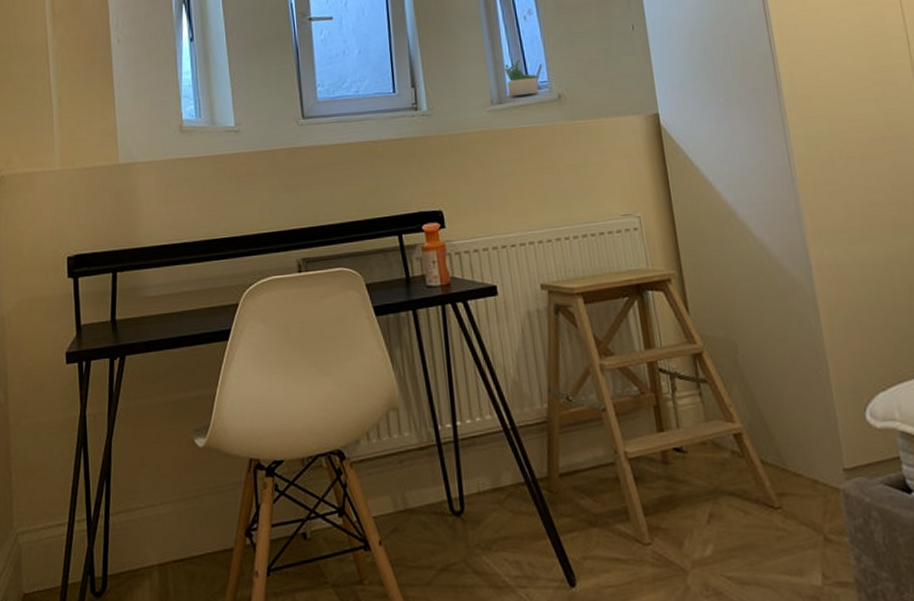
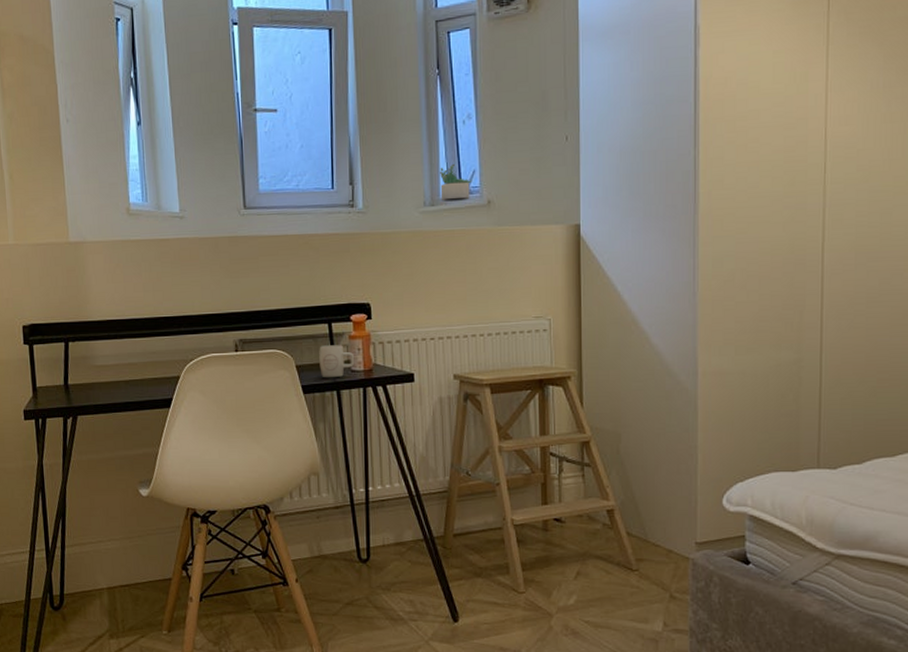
mug: none [390,258,431,297] -> present [319,345,355,378]

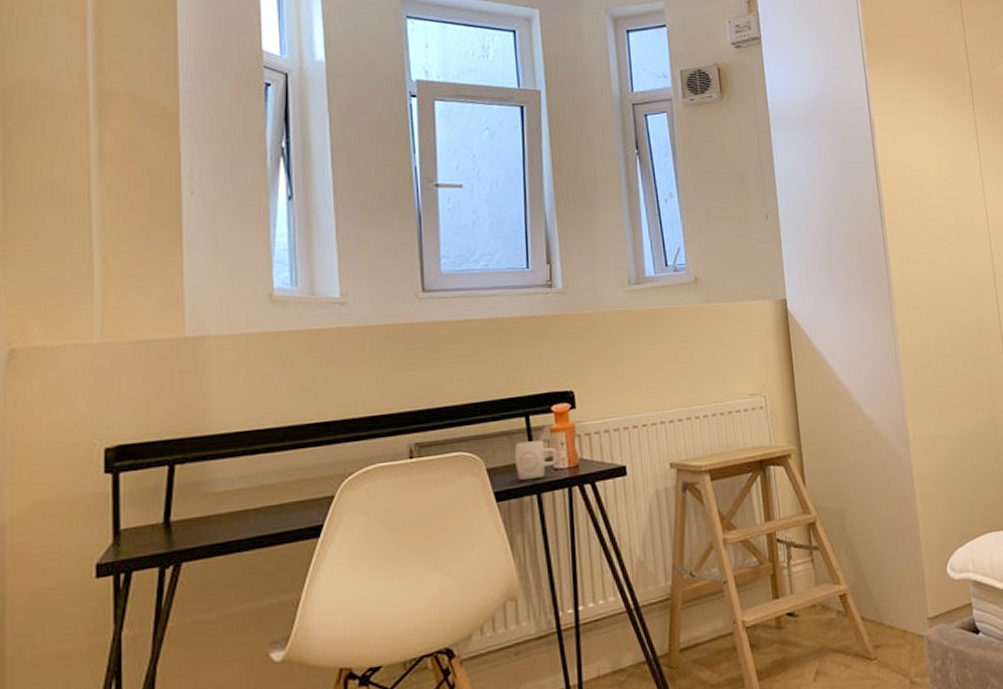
succulent plant: present [440,163,472,202] -> none [644,241,678,280]

